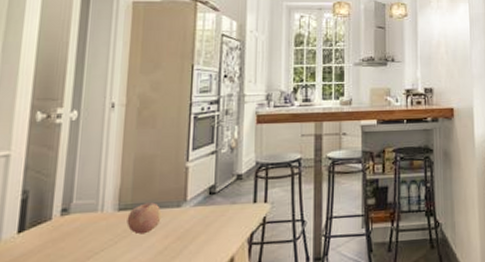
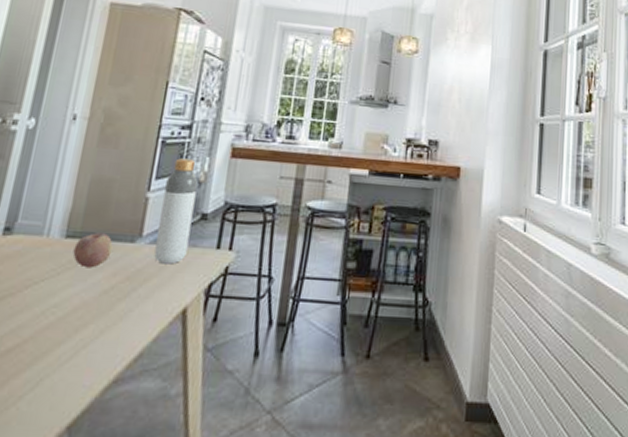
bottle: none [199,129,230,222] -> present [154,158,198,265]

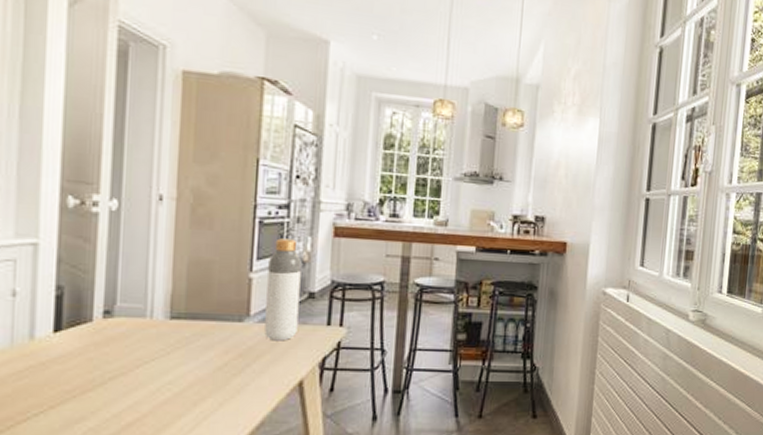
fruit: present [73,232,113,268] -> none [180,313,221,347]

